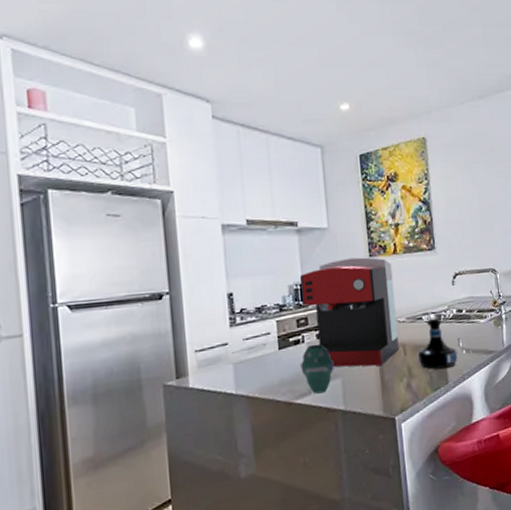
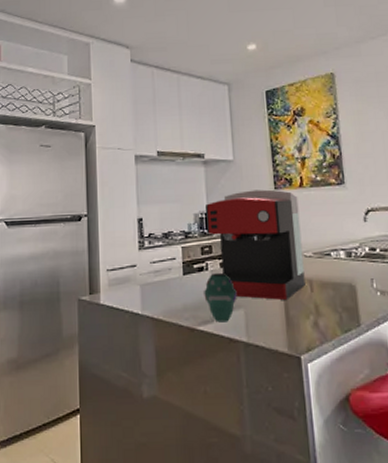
tequila bottle: present [418,317,458,370] -> none [326,254,371,309]

